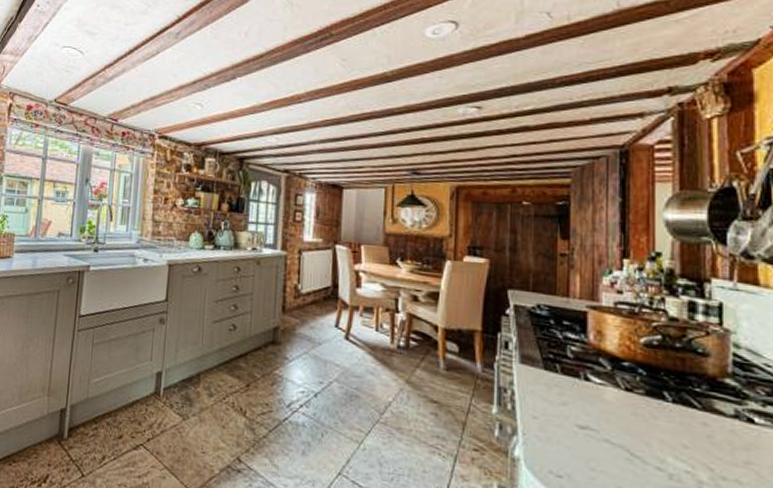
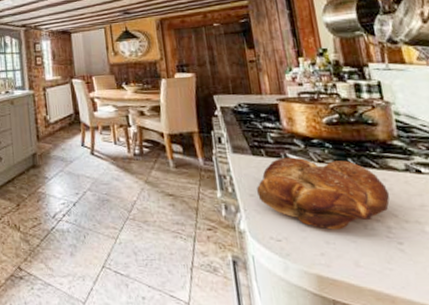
bread loaf: none [543,377,709,476] -> present [257,157,390,230]

